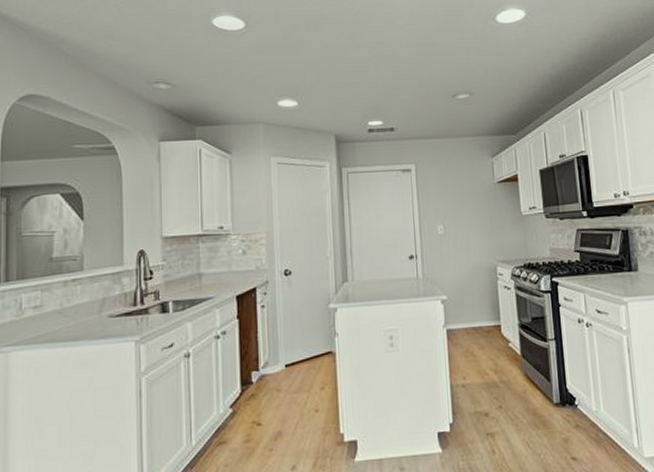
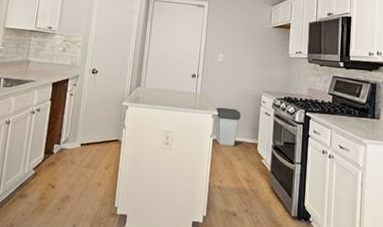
trash can: none [444,288,476,335] -> present [215,107,241,146]

